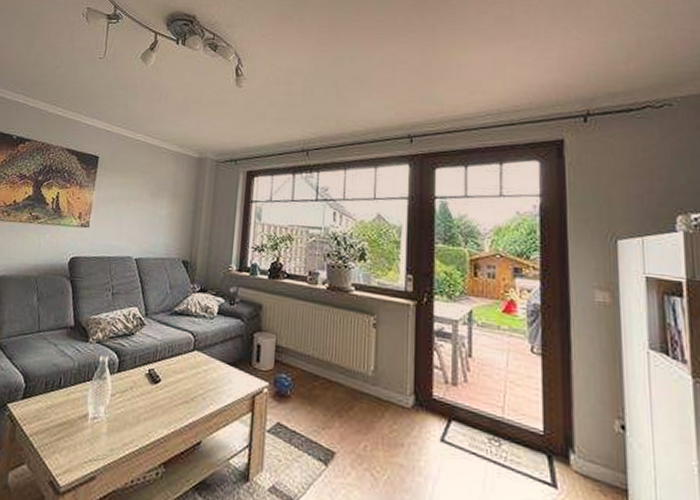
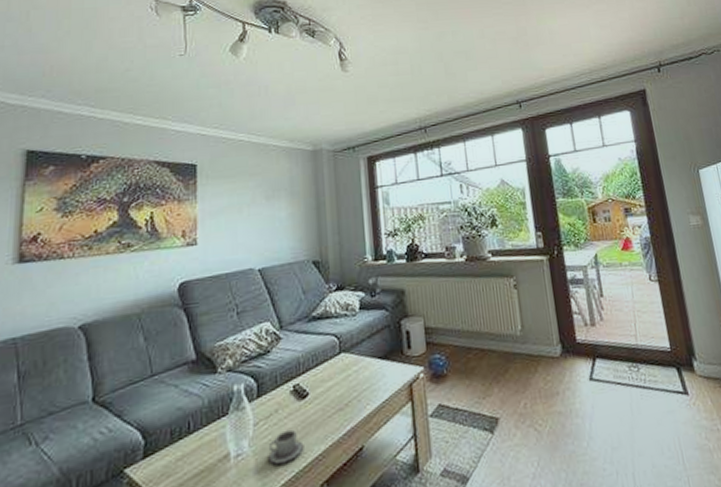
cup: none [118,407,150,437] -> present [268,429,304,465]

